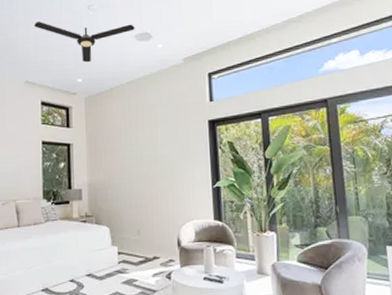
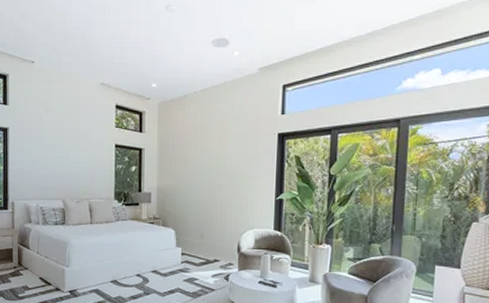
ceiling fan: present [34,22,135,63] -> none [111,21,213,67]

